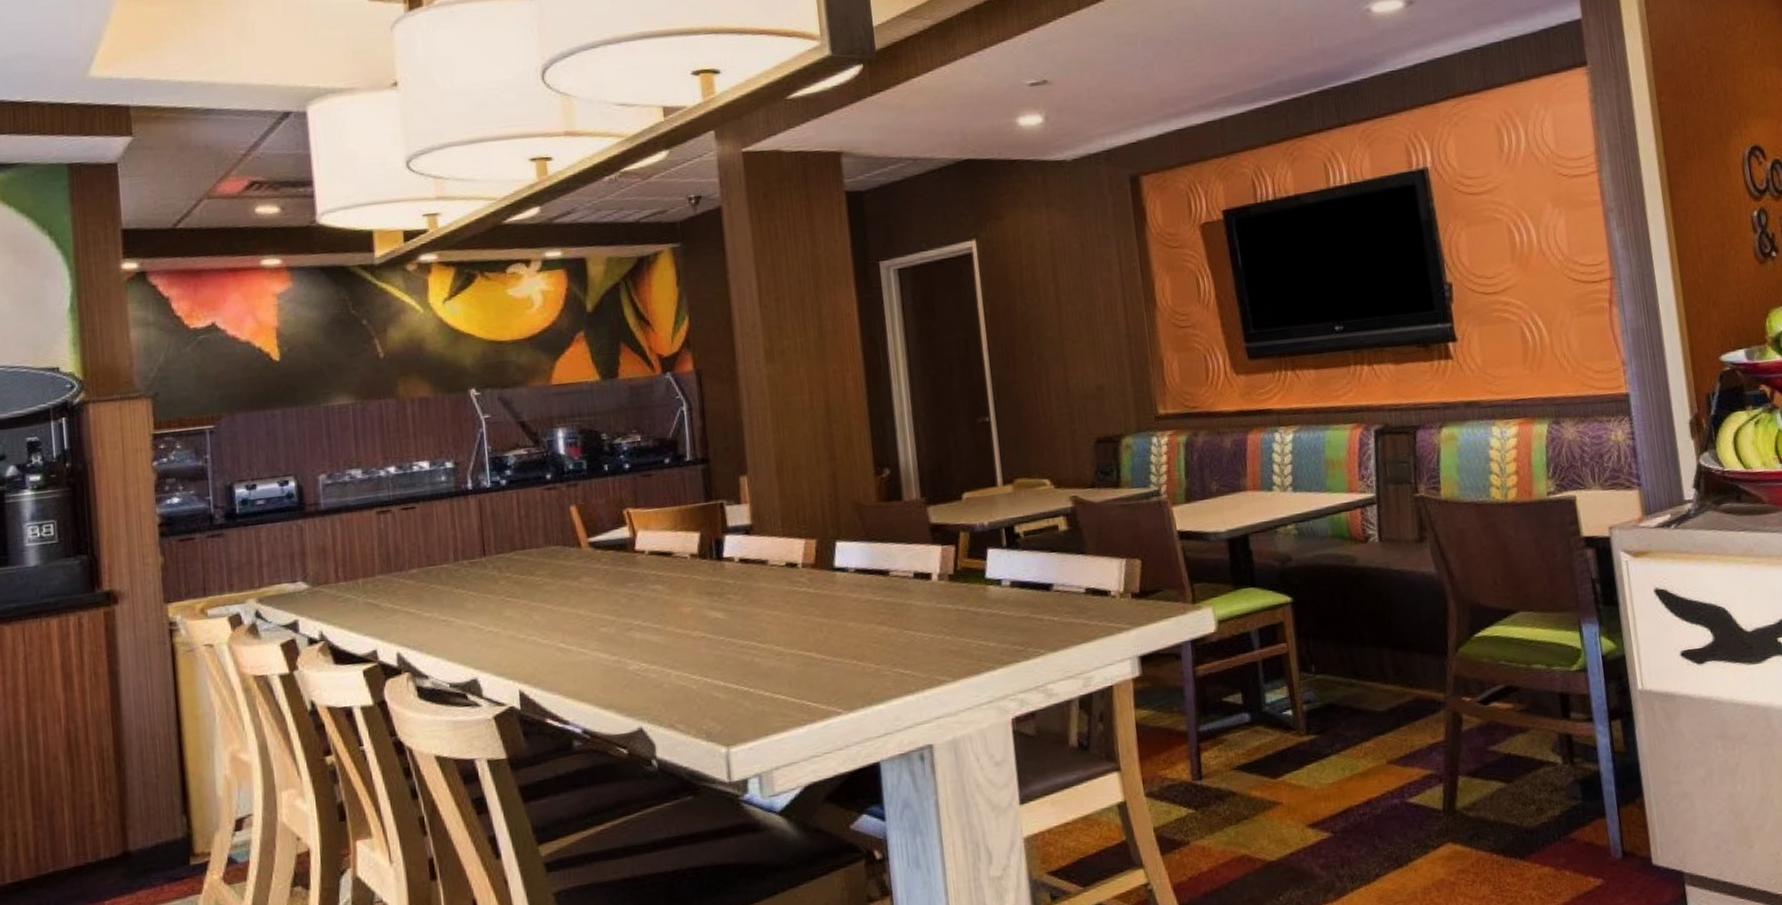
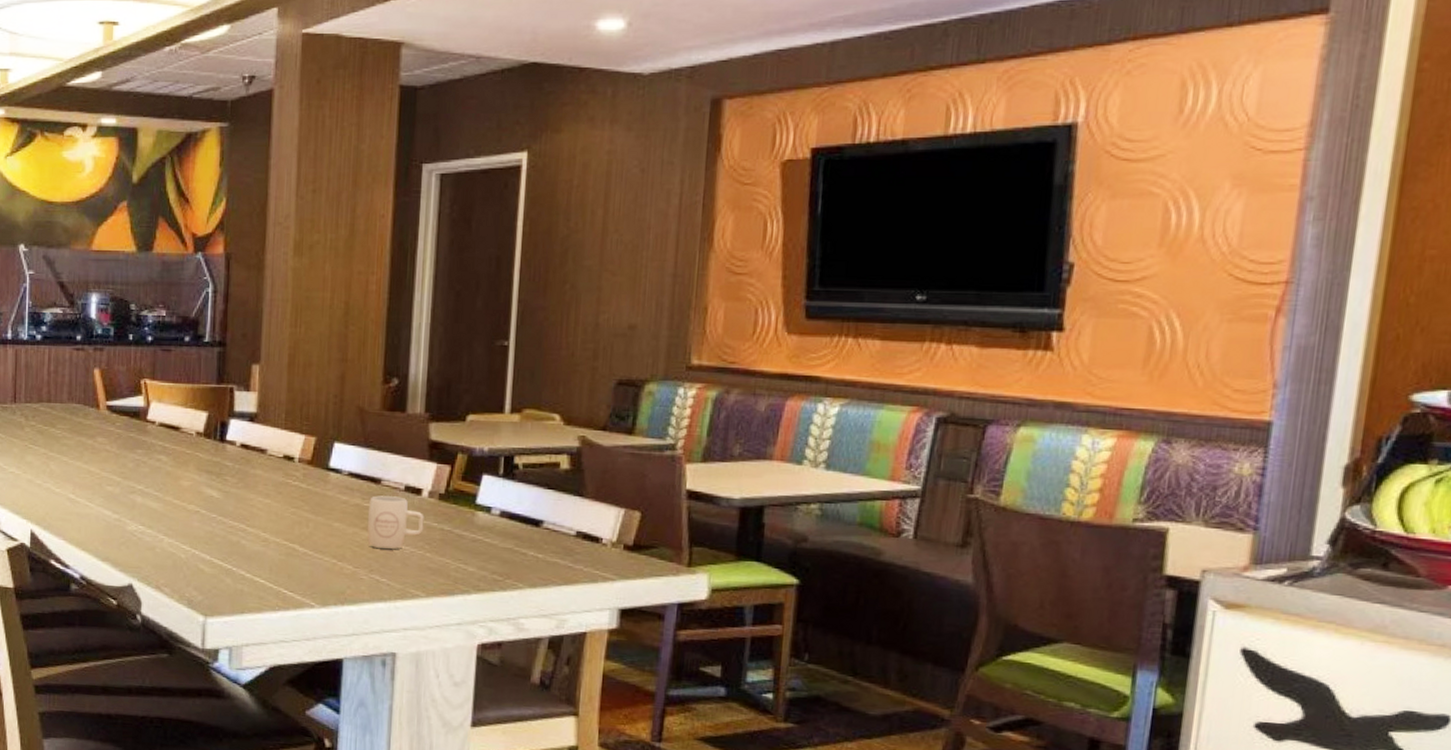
mug: none [880,584,939,641] -> present [367,495,424,550]

